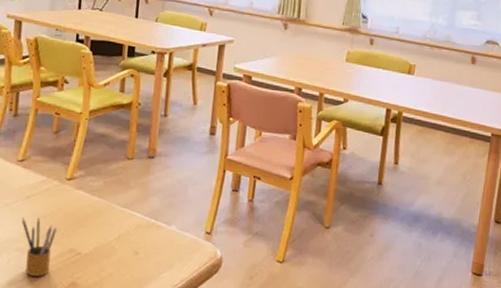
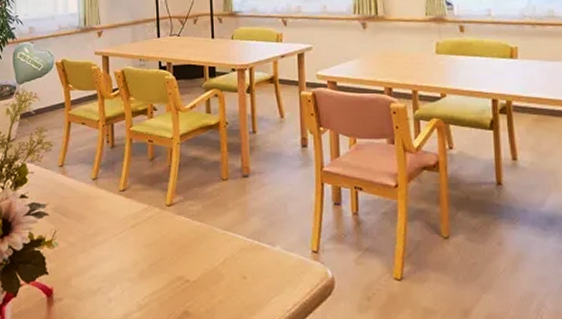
pencil box: present [22,217,57,277] -> none [130,246,163,306]

